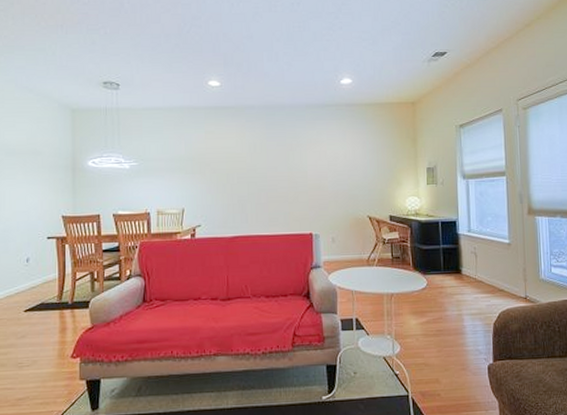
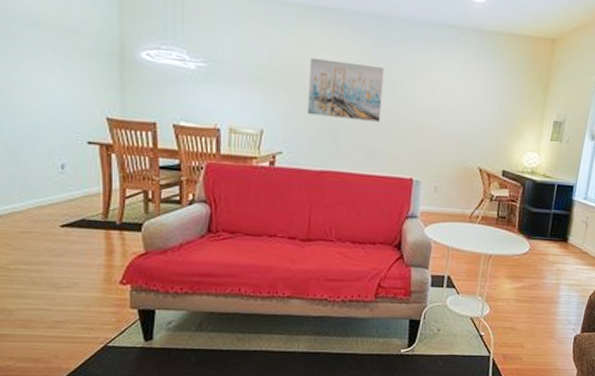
wall art: none [218,145,279,191] -> present [308,57,385,122]

